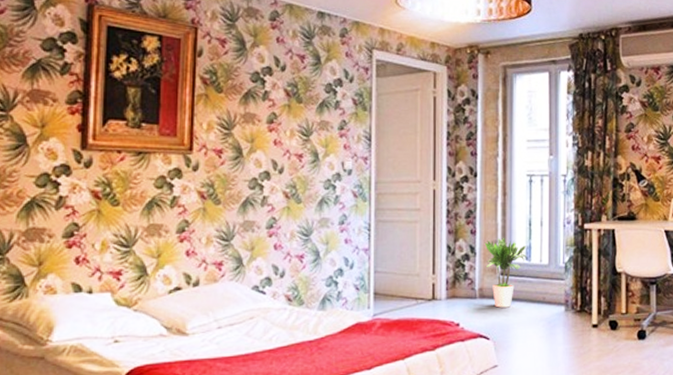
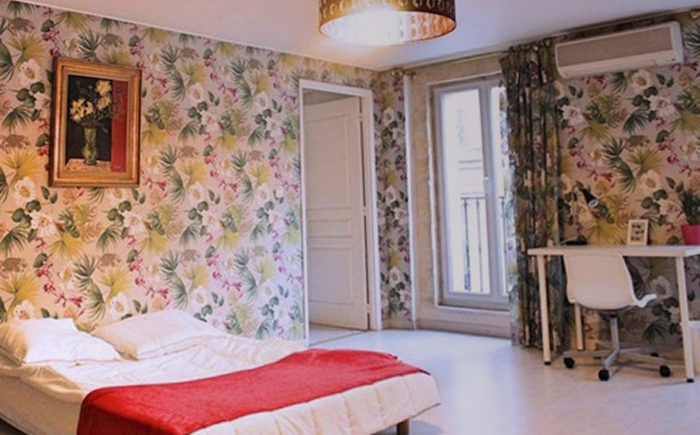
potted plant: present [484,237,527,308] -> none [419,264,466,341]

